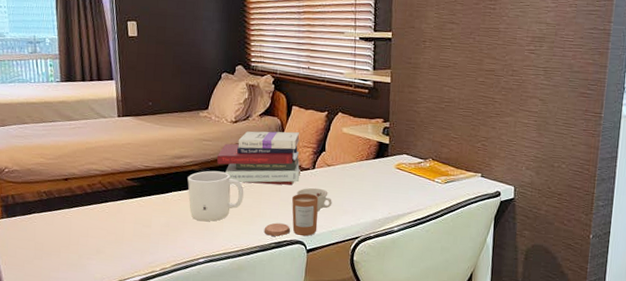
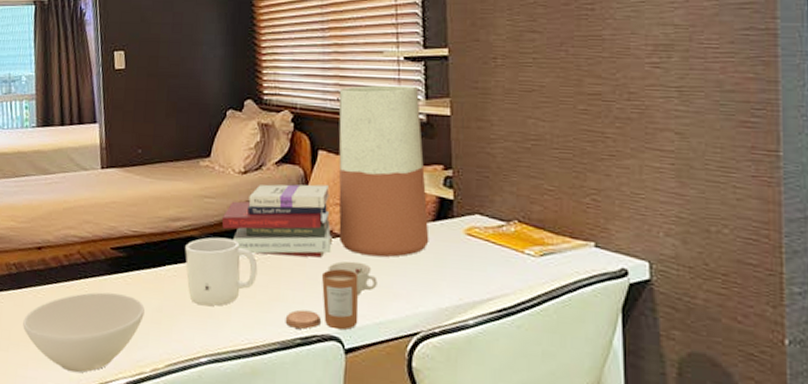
bowl: none [54,213,155,273] -> present [23,292,145,373]
vase: none [305,58,371,185] -> present [338,85,429,257]

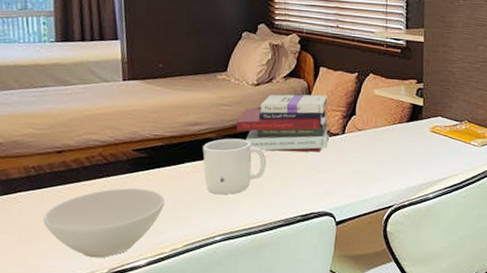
candle: present [285,269,359,330] -> none [288,160,349,209]
teacup: present [327,261,378,295] -> none [324,154,363,180]
vase: present [338,85,429,257] -> none [334,16,404,150]

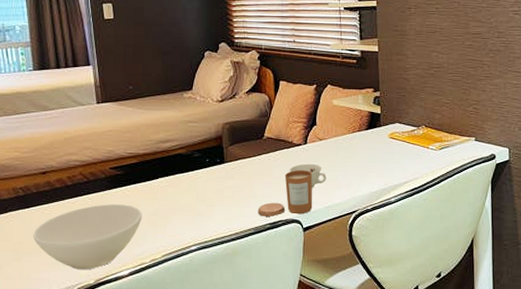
mug: present [202,138,267,195] -> none [174,153,235,207]
books: present [236,94,330,152] -> none [205,107,293,164]
candle: none [288,160,349,209] -> present [257,170,313,217]
teacup: none [324,154,363,180] -> present [289,163,327,188]

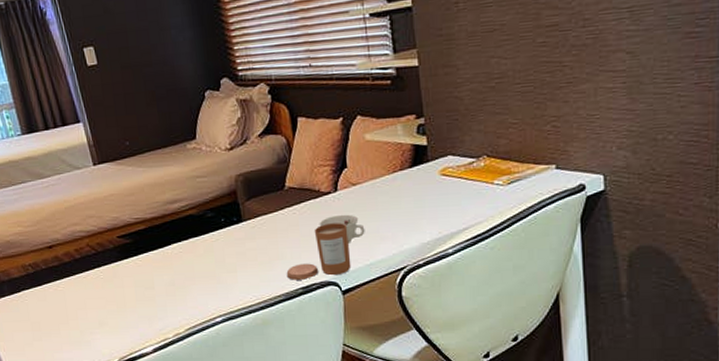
bowl: present [33,204,142,270] -> none [49,276,159,348]

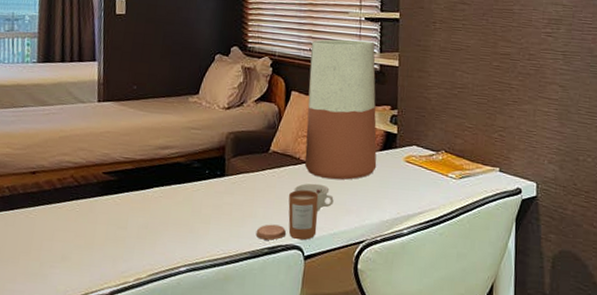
vase: none [310,41,408,208] -> present [305,39,377,180]

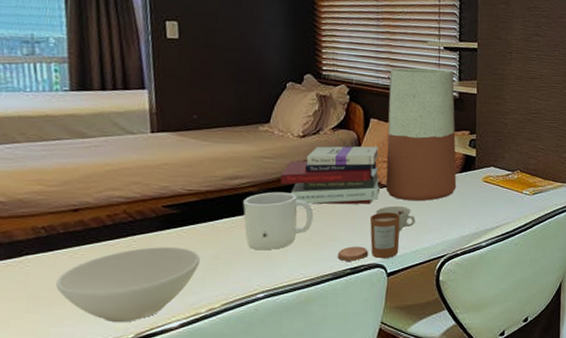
bowl: none [13,212,132,285] -> present [56,247,200,323]
mug: none [171,163,235,223] -> present [243,191,314,251]
books: none [206,118,300,181] -> present [280,146,381,205]

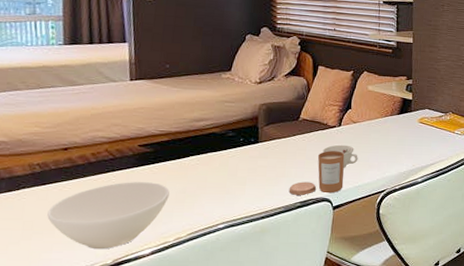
mug: present [243,191,314,251] -> none [207,132,268,185]
books: present [280,146,381,205] -> none [240,91,328,144]
vase: present [385,67,457,201] -> none [332,20,395,141]

